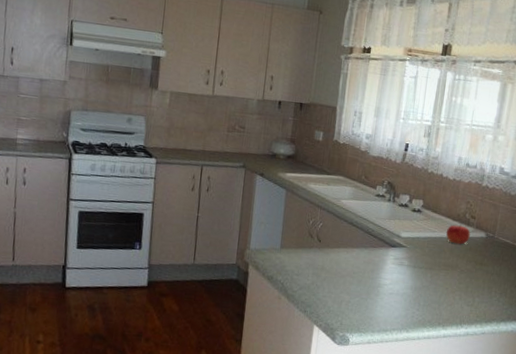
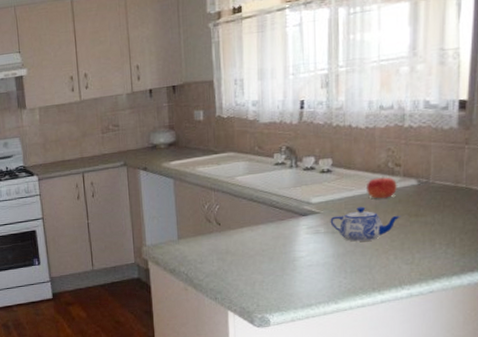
teapot: none [413,248,470,280] -> present [330,206,401,242]

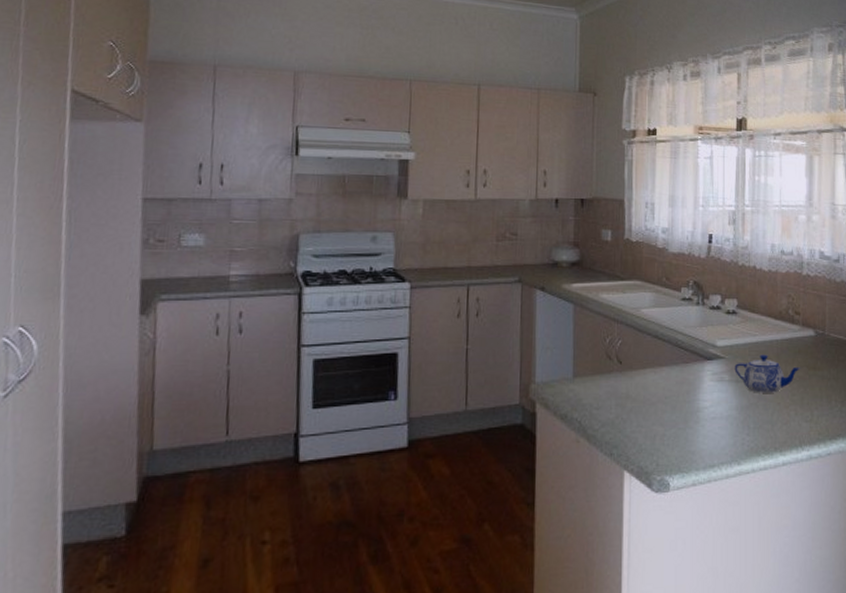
fruit: present [366,176,397,199] -> none [768,323,797,347]

